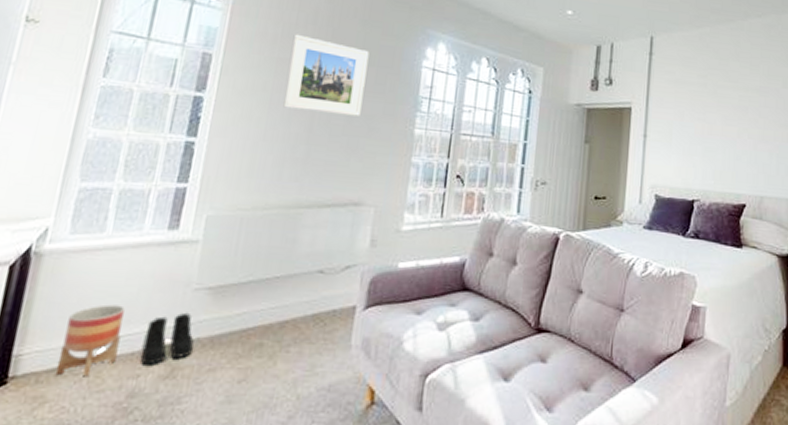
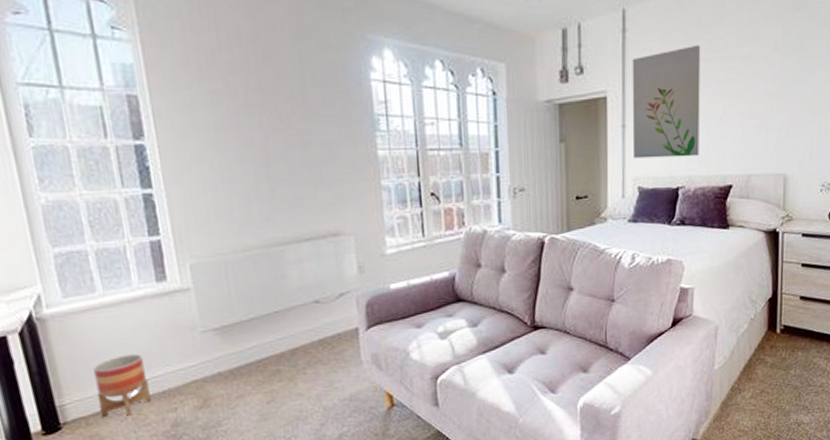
boots: present [140,312,194,365] -> none [167,352,218,400]
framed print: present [283,34,369,117] -> none [219,59,316,146]
wall art: none [652,73,718,173] -> present [632,44,701,159]

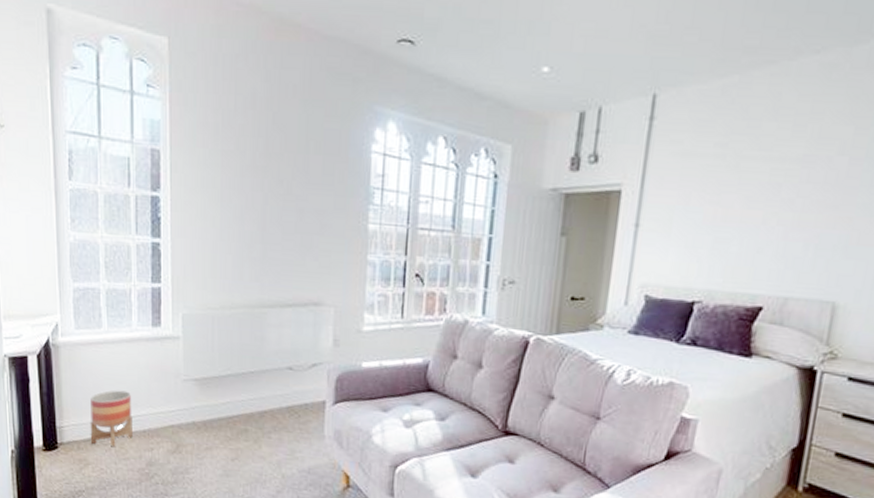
wall art: present [632,44,701,159] -> none [643,139,744,269]

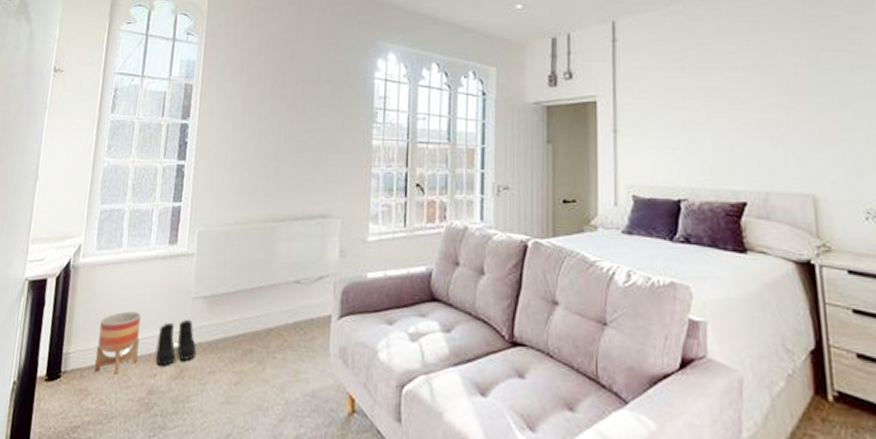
boots: none [151,399,190,442] -> present [155,319,196,366]

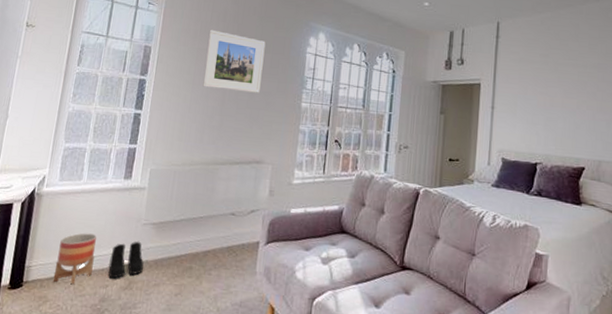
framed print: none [253,59,325,132] -> present [202,29,266,93]

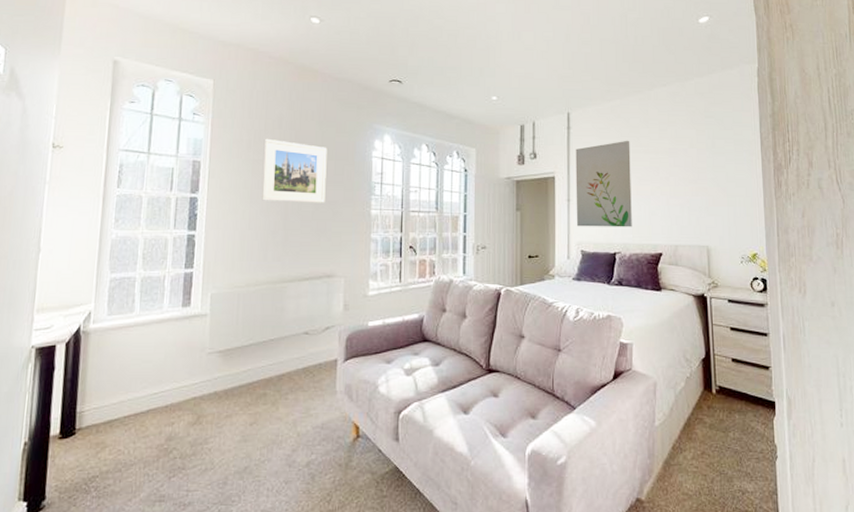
planter: present [53,233,97,285] -> none [110,369,156,426]
boots: present [108,241,144,279] -> none [173,372,212,415]
wall art: none [499,52,559,139] -> present [575,140,632,227]

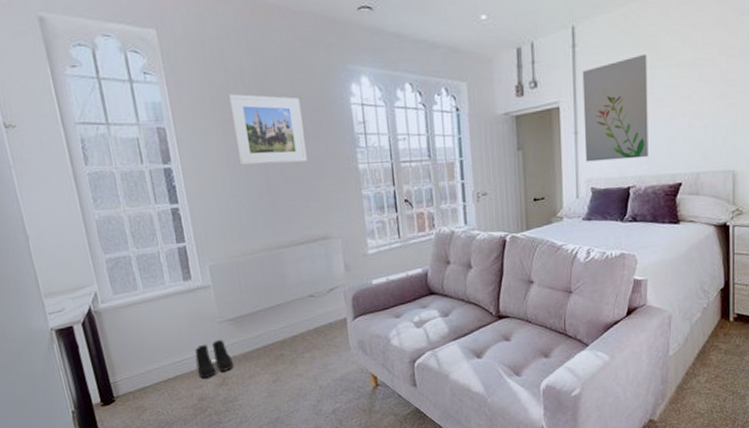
boots: none [173,372,212,415] -> present [194,339,233,379]

